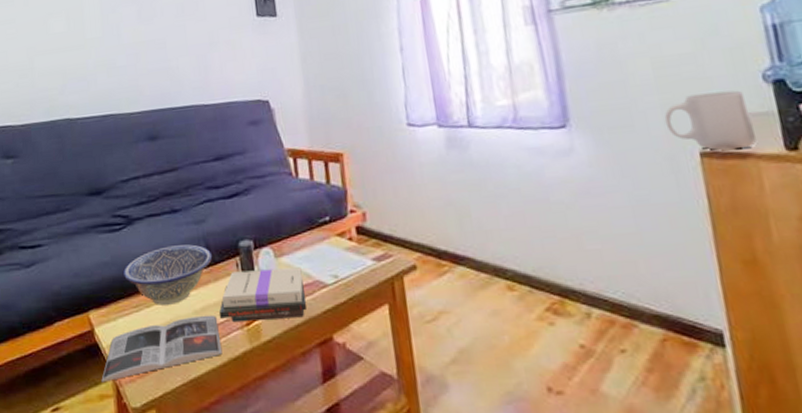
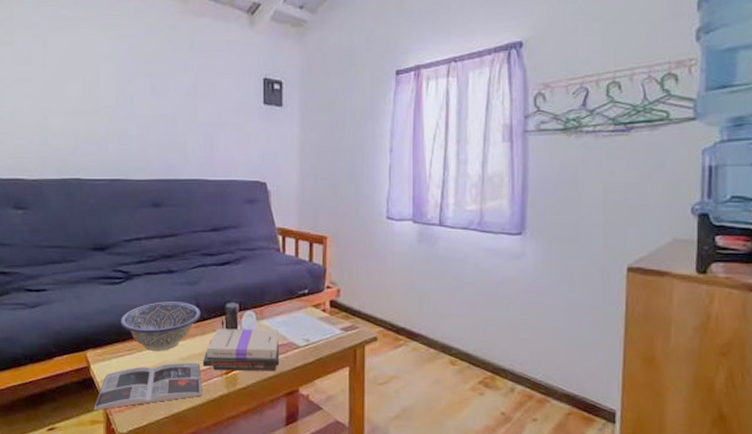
cup: present [664,90,756,150] -> none [604,219,674,268]

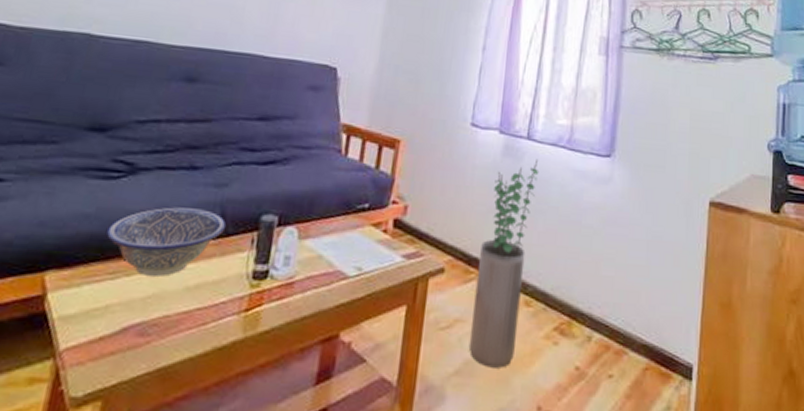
magazine: present [93,362,202,411] -> none [37,293,212,363]
books: present [203,328,279,372] -> none [216,248,325,309]
vase: none [404,242,454,414] -> present [468,158,540,368]

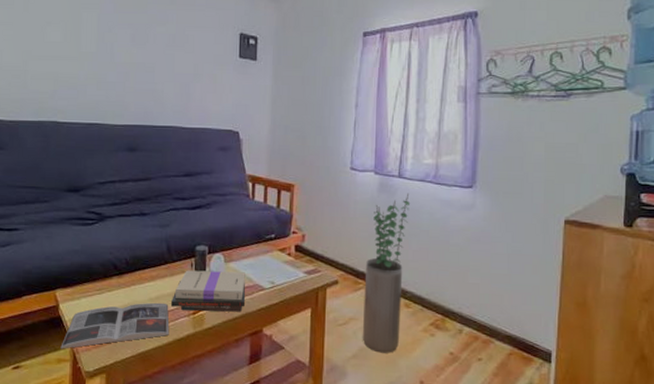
magazine: none [37,293,212,363] -> present [60,302,170,349]
decorative bowl: present [105,207,227,277] -> none [90,243,172,291]
books: none [216,248,325,309] -> present [171,270,245,312]

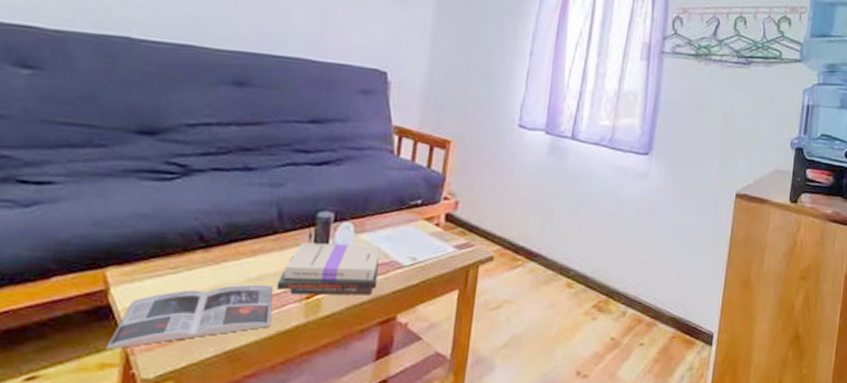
vase: present [362,192,411,353] -> none [516,157,582,341]

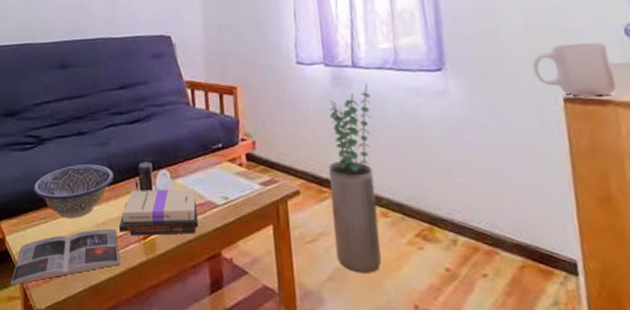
decorative bowl: none [163,206,284,270] -> present [32,164,115,218]
vase: none [516,157,582,341] -> present [329,83,381,273]
cup: none [719,147,776,196] -> present [532,42,616,97]

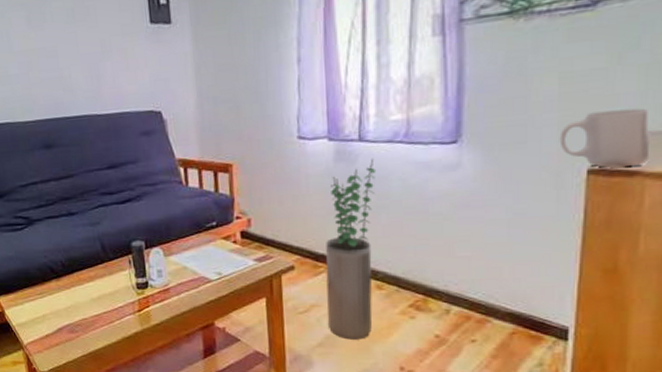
magazine: present [10,228,121,286] -> none [13,302,117,352]
decorative bowl: present [32,164,115,218] -> none [26,243,108,293]
books: present [119,188,198,236] -> none [114,265,192,309]

